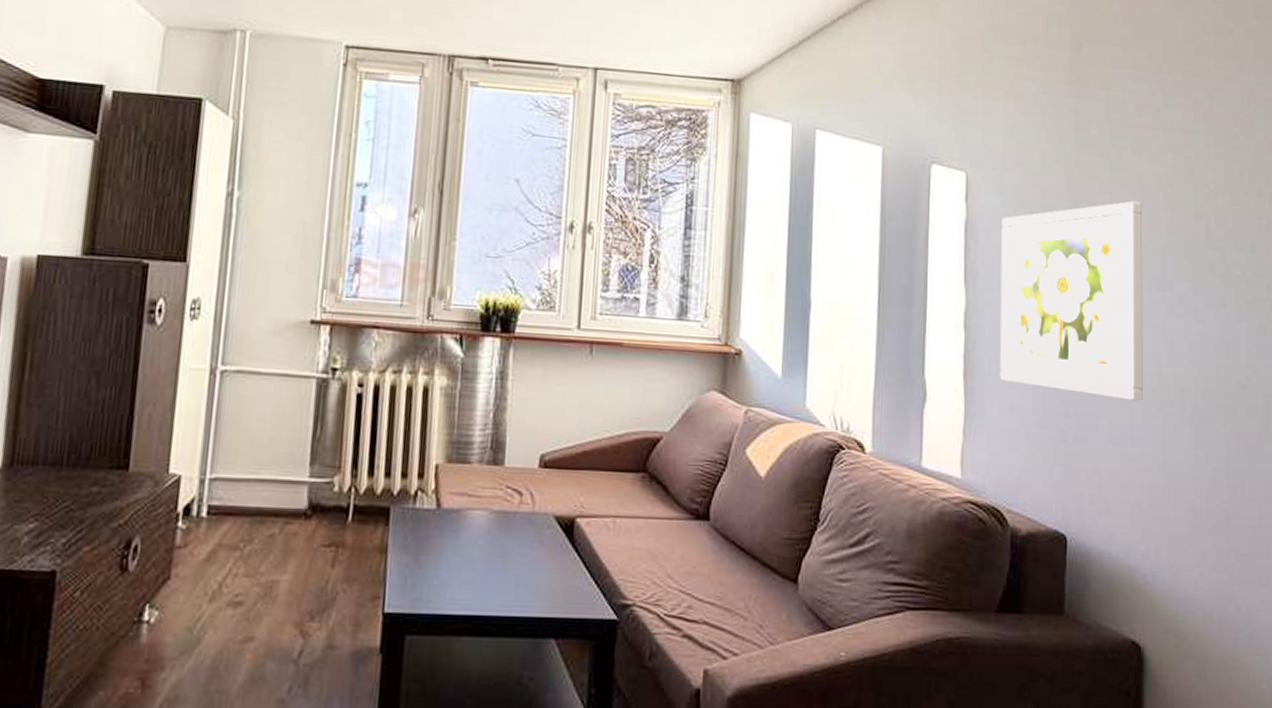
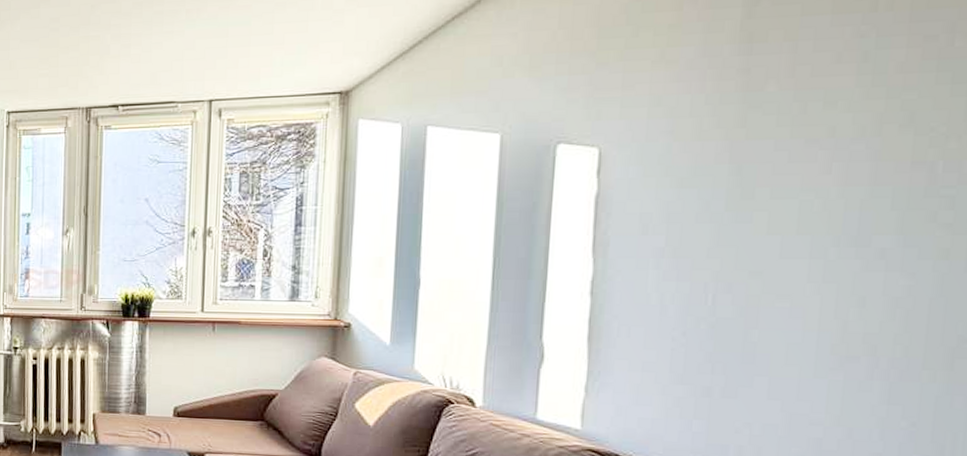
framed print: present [999,200,1143,401] -> none [631,155,833,358]

